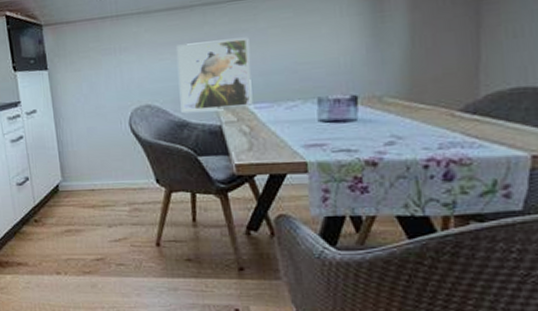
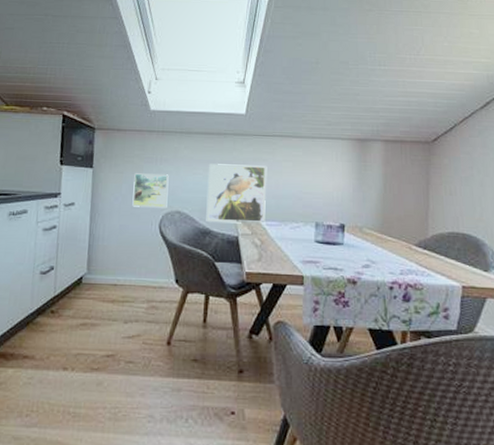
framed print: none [93,65,135,107] -> present [132,173,169,208]

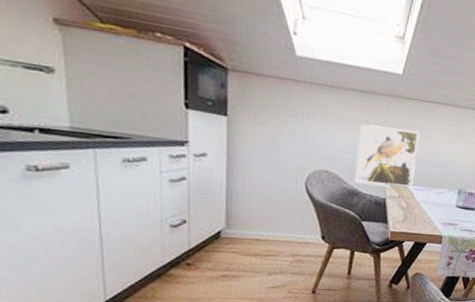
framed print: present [132,173,169,208] -> none [275,126,317,167]

